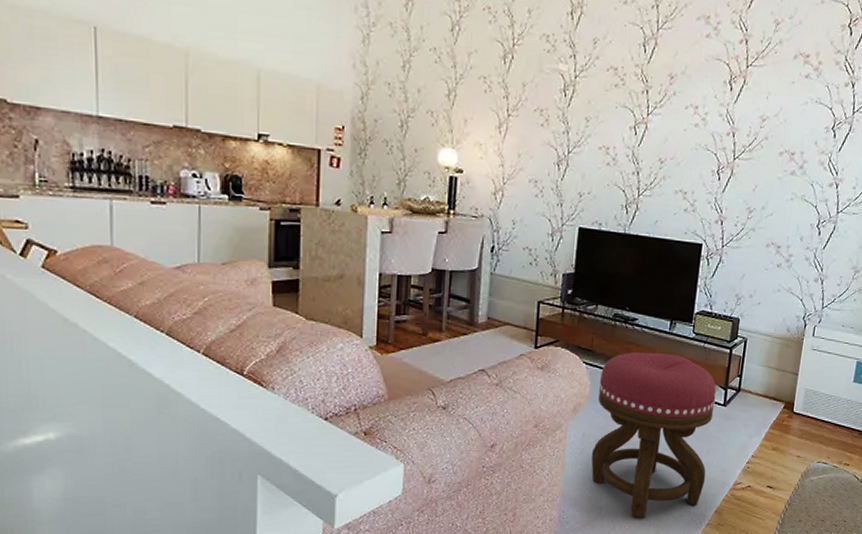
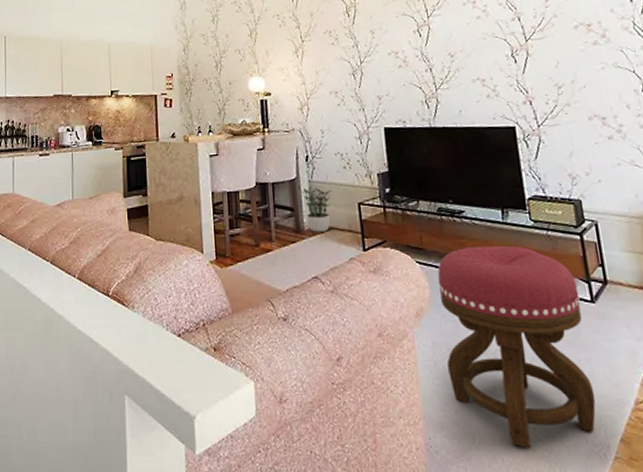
potted plant: none [481,278,513,327] -> present [301,186,332,232]

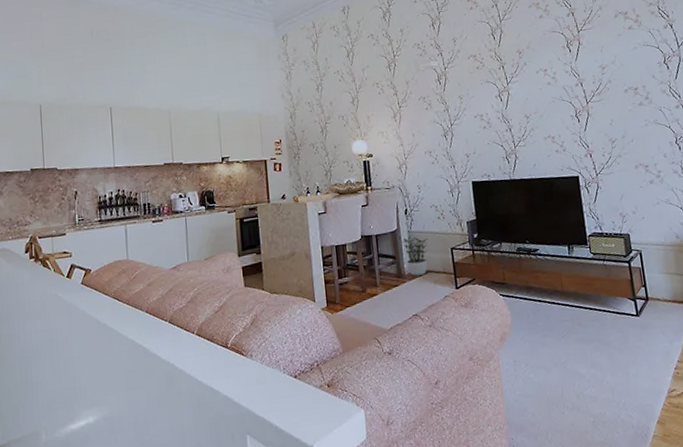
ottoman: present [437,245,596,448] -> none [517,275,640,438]

